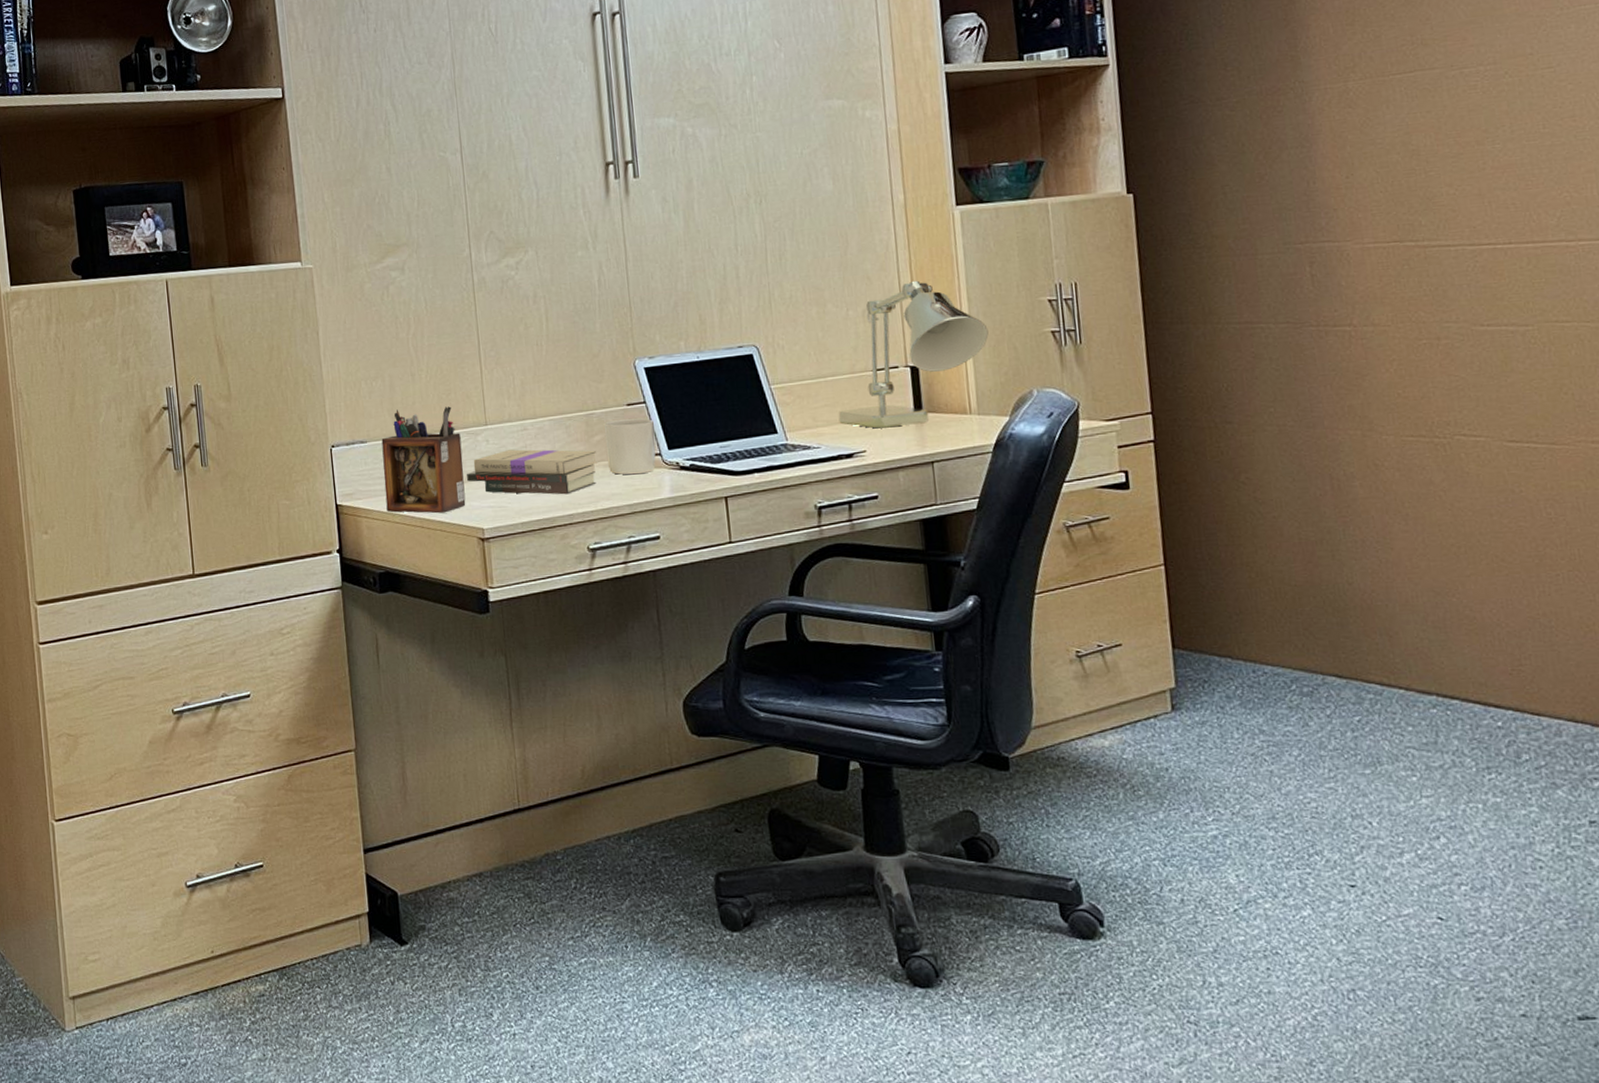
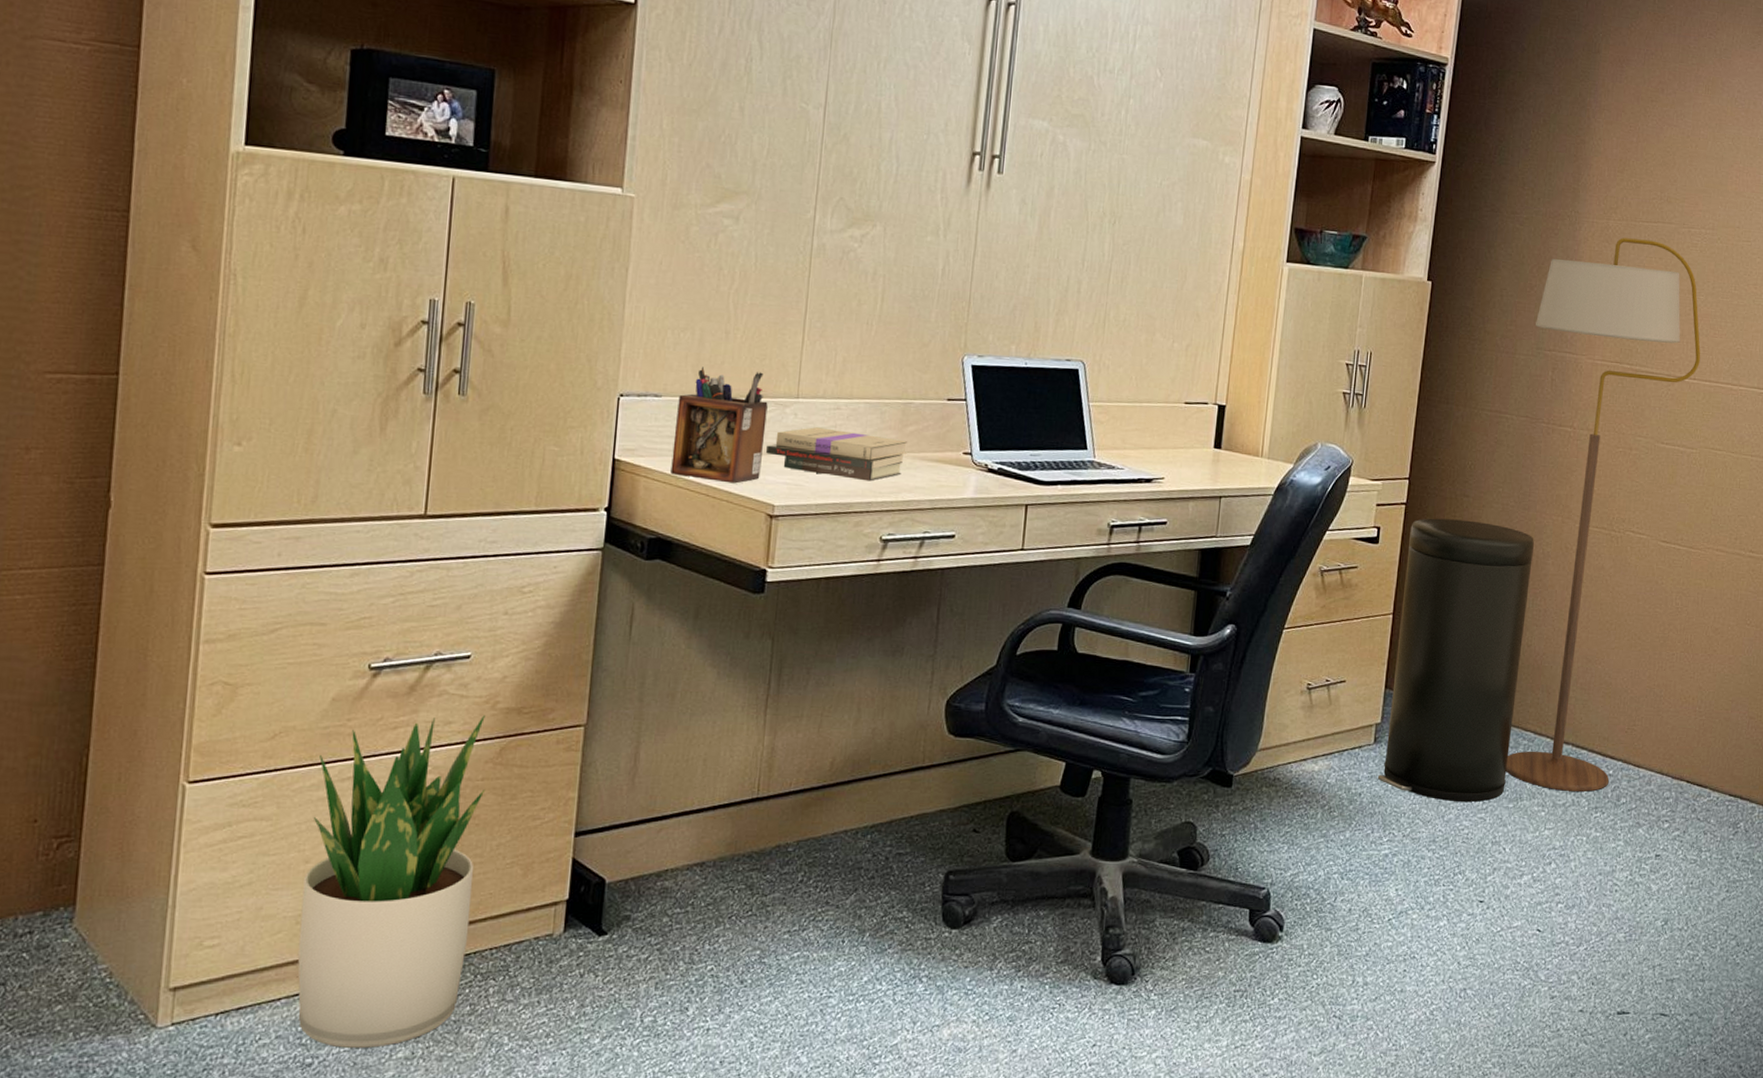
planter: none [148,747,292,1050] -> present [297,715,486,1048]
mug: present [603,418,656,475] -> none [916,413,971,471]
desk lamp: present [838,280,989,429] -> none [1145,325,1291,460]
pedal bin: none [1165,449,1355,771] -> present [1377,518,1535,802]
floor lamp: none [1274,93,1514,750] -> present [1505,237,1701,792]

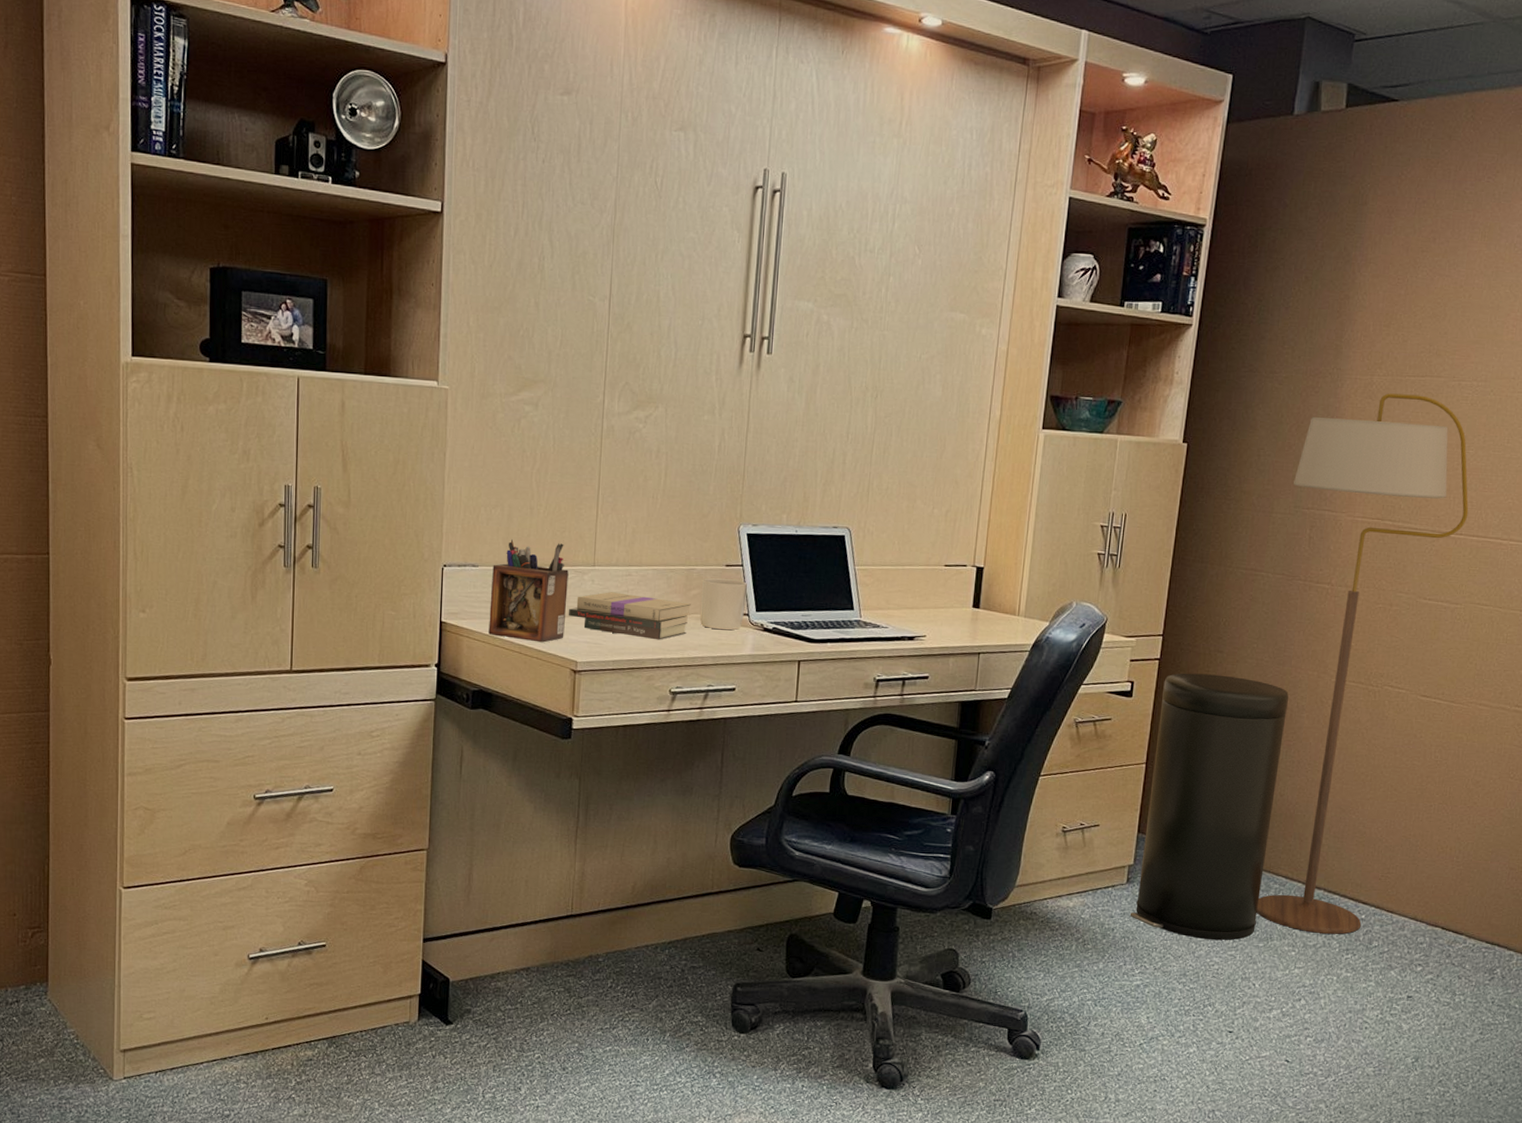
planter: present [297,715,486,1048] -> none [213,839,351,1106]
mug: none [916,413,971,471] -> present [699,578,747,631]

